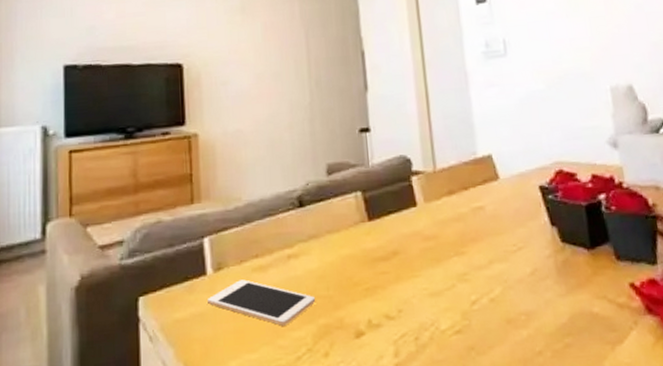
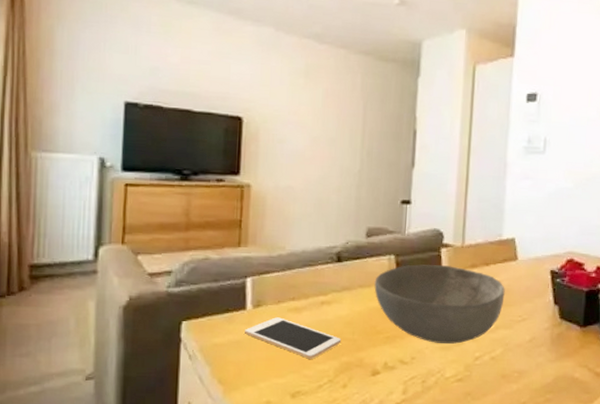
bowl: none [343,195,493,290] -> present [374,264,505,344]

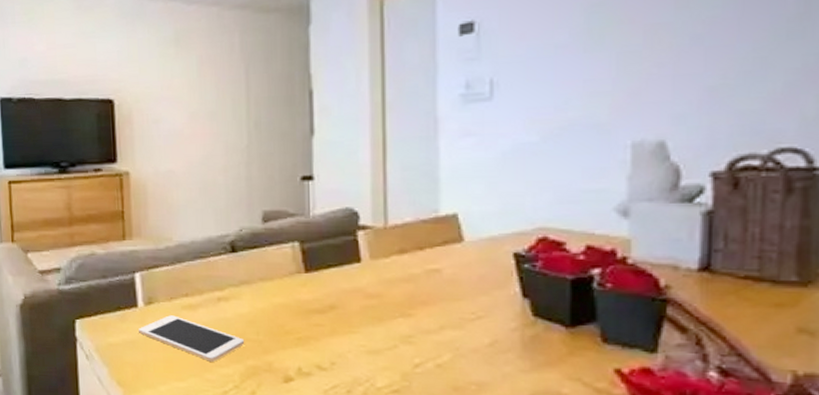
bowl: present [374,264,505,344] -> none [277,252,449,347]

